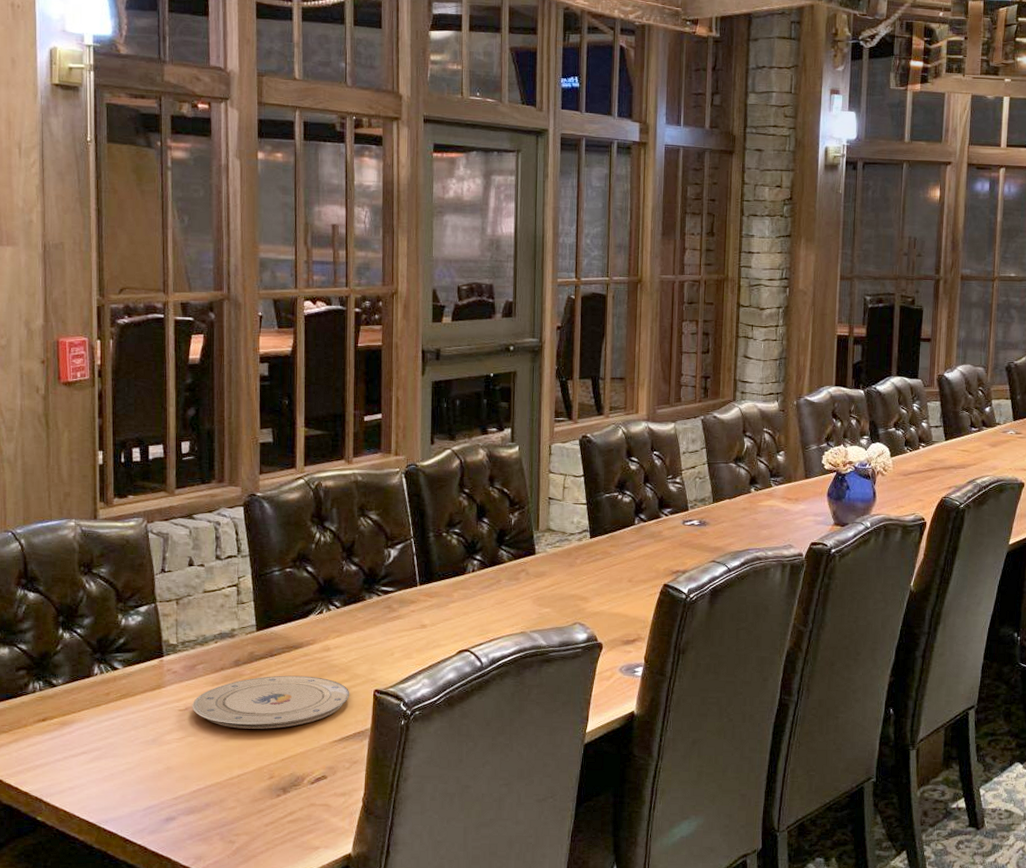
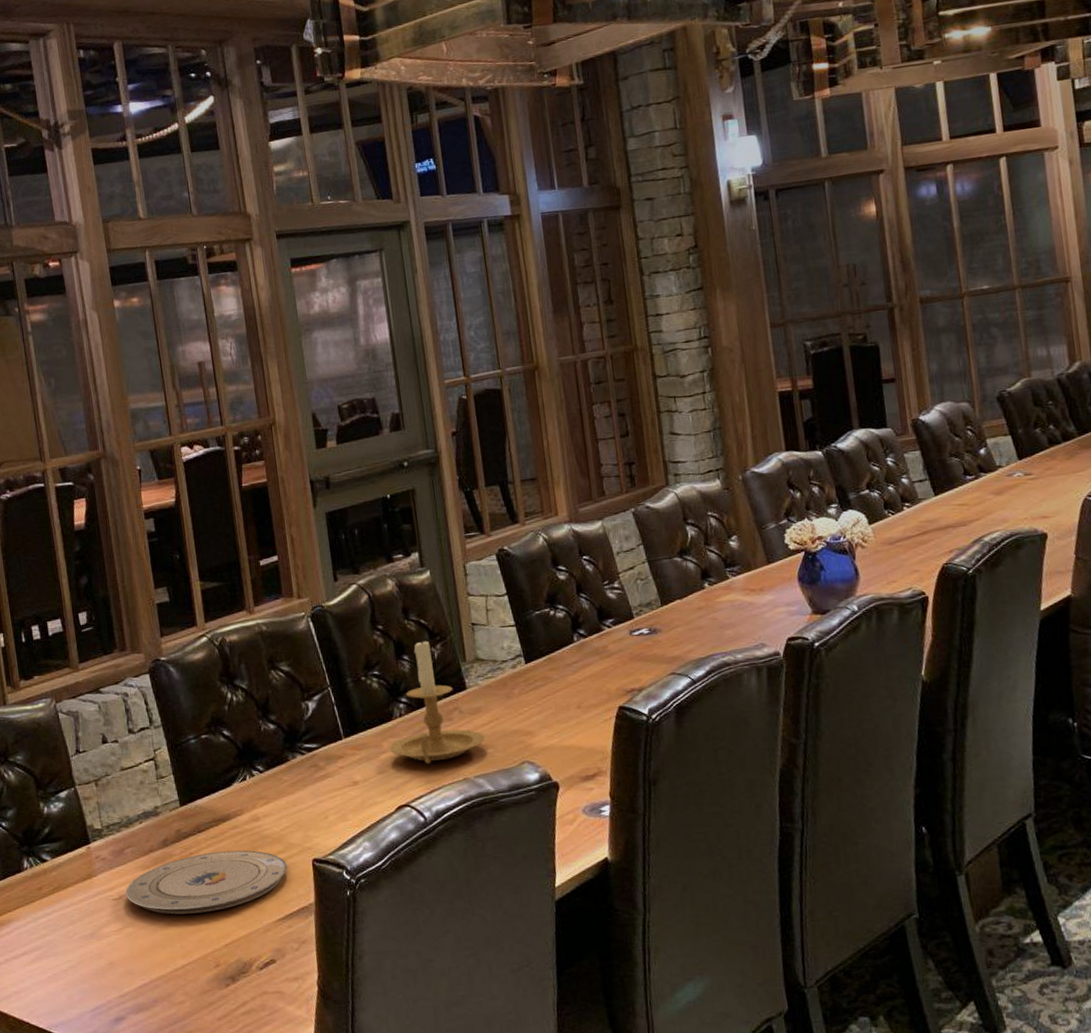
candle holder: none [459,504,545,616] -> present [389,637,485,764]

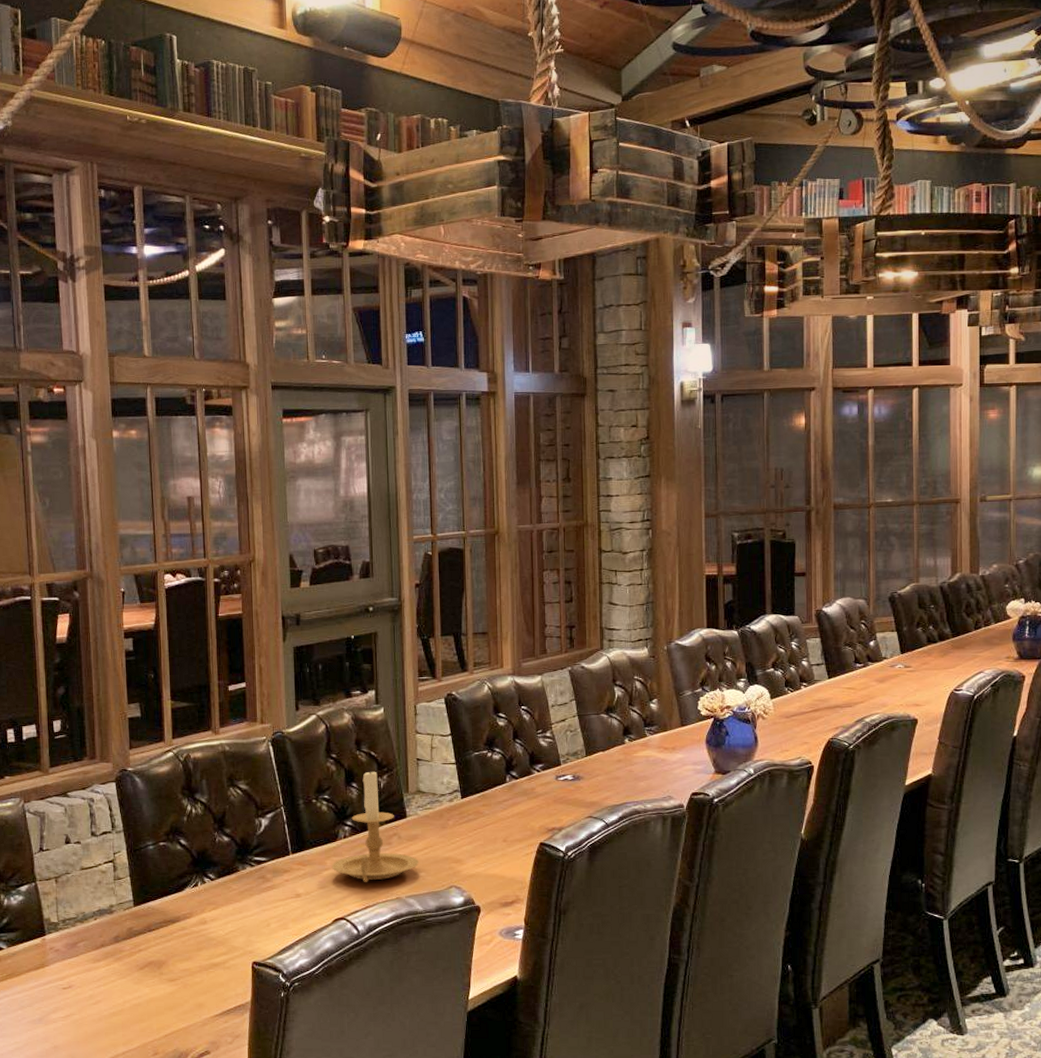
plate: present [125,850,288,915] -> none [75,950,229,1005]

